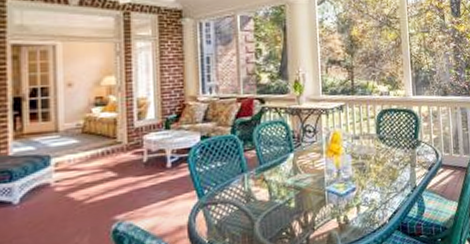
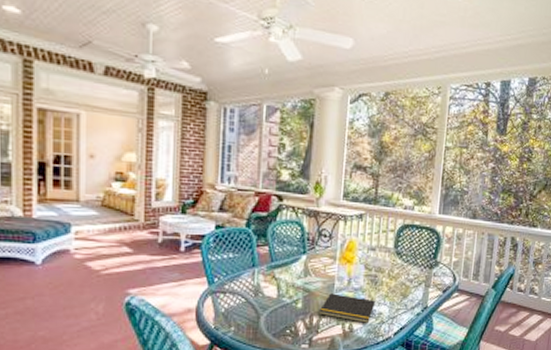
notepad: none [313,187,367,213] -> present [320,293,376,323]

